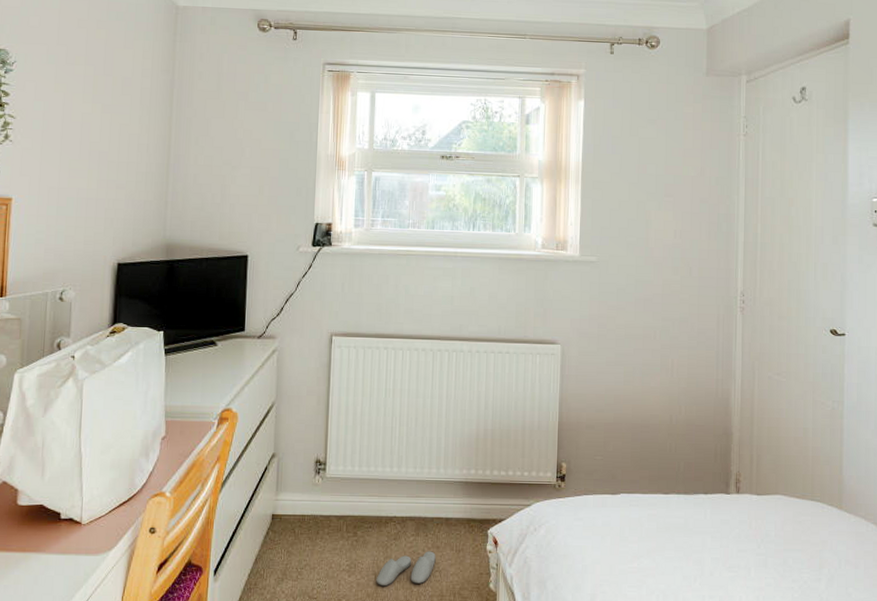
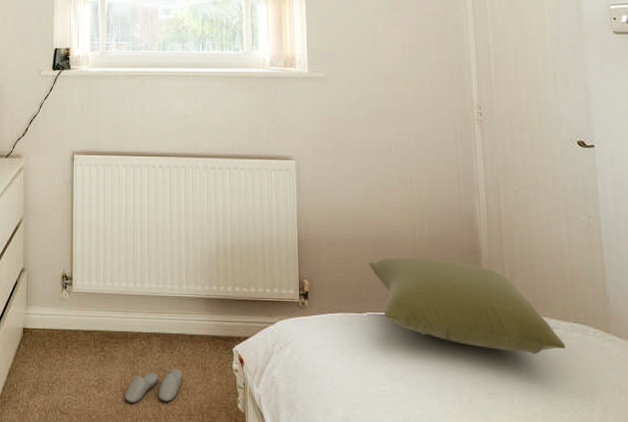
pillow: none [625,439,802,530] -> present [368,256,566,354]

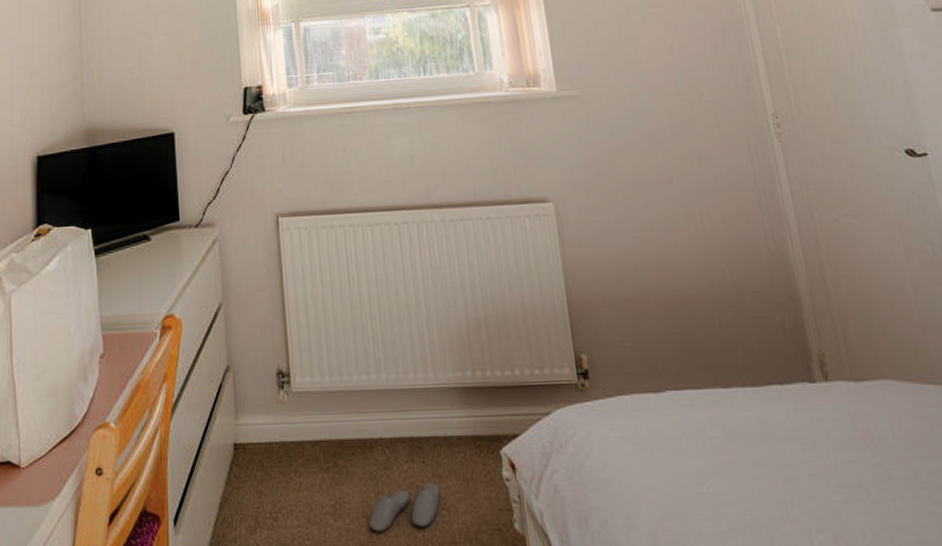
pillow: present [368,256,566,354] -> none [659,313,928,430]

